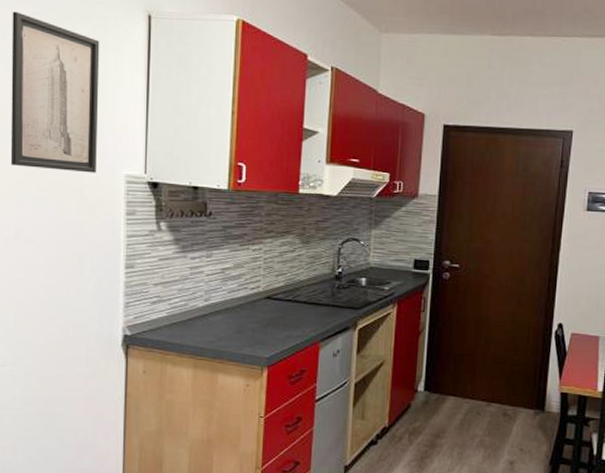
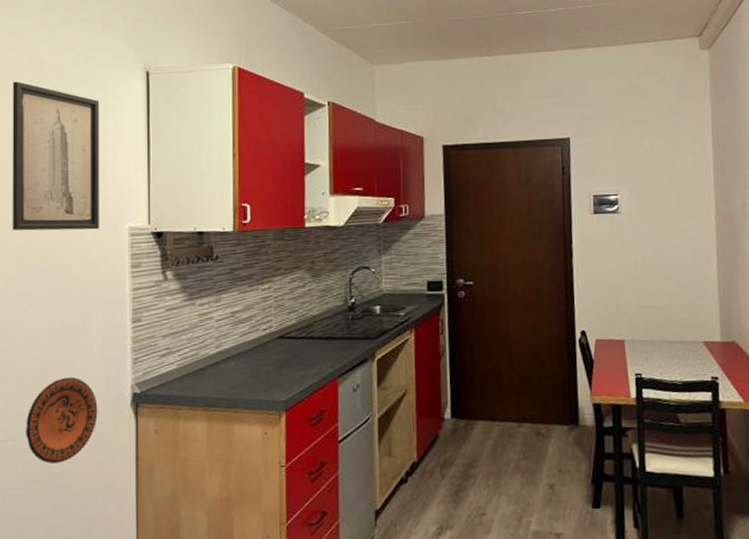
decorative plate: none [22,312,90,391] -> present [26,376,98,464]

